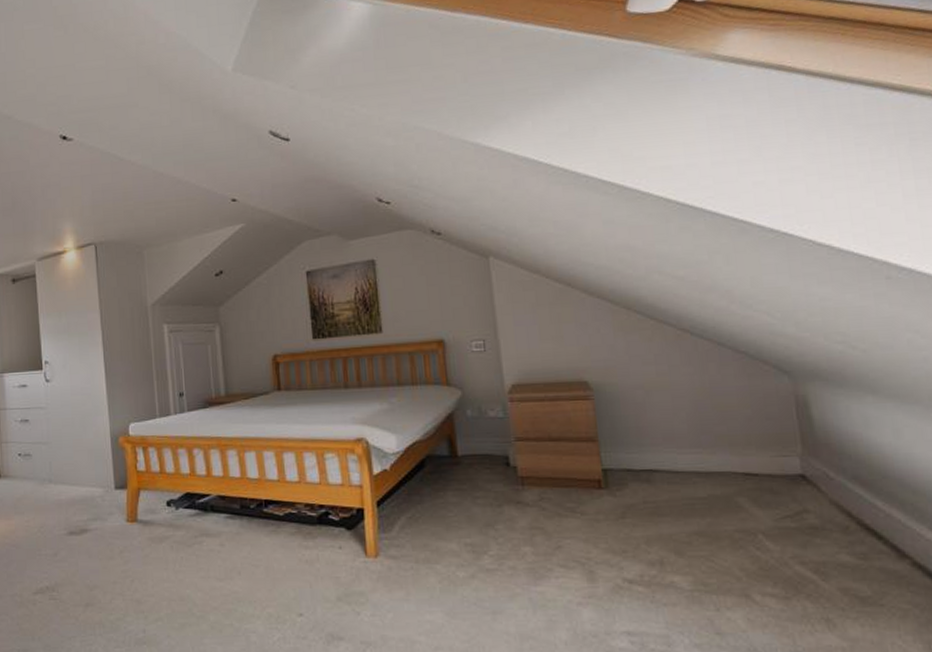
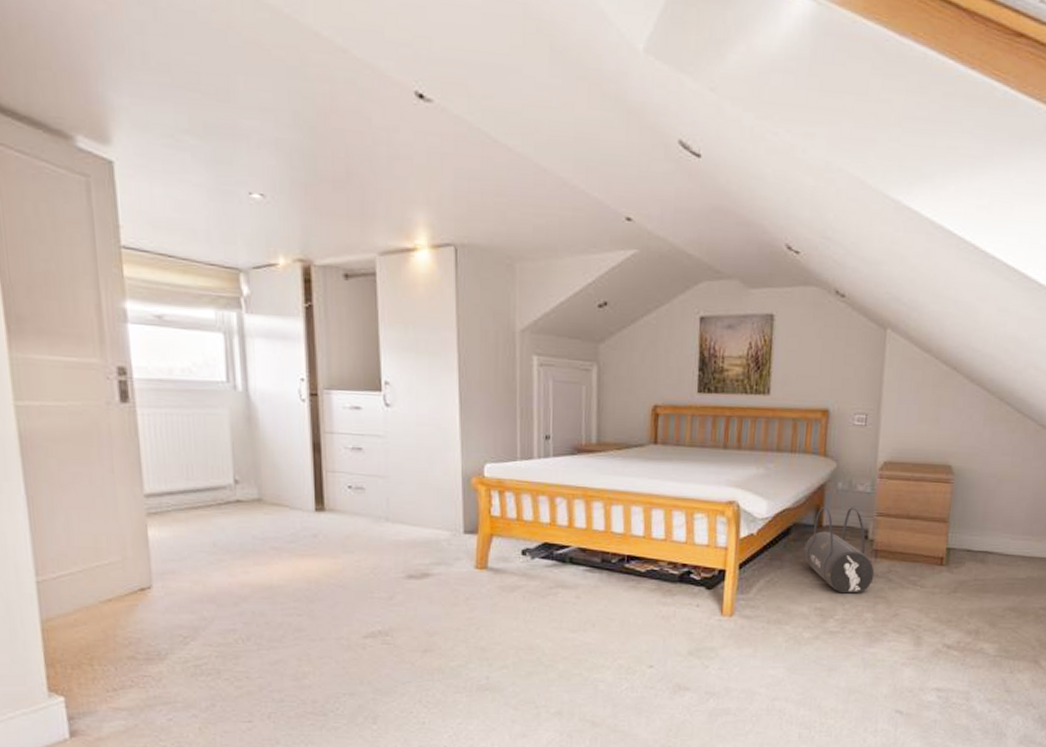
duffel bag: none [442,434,525,526] -> present [803,506,875,594]

